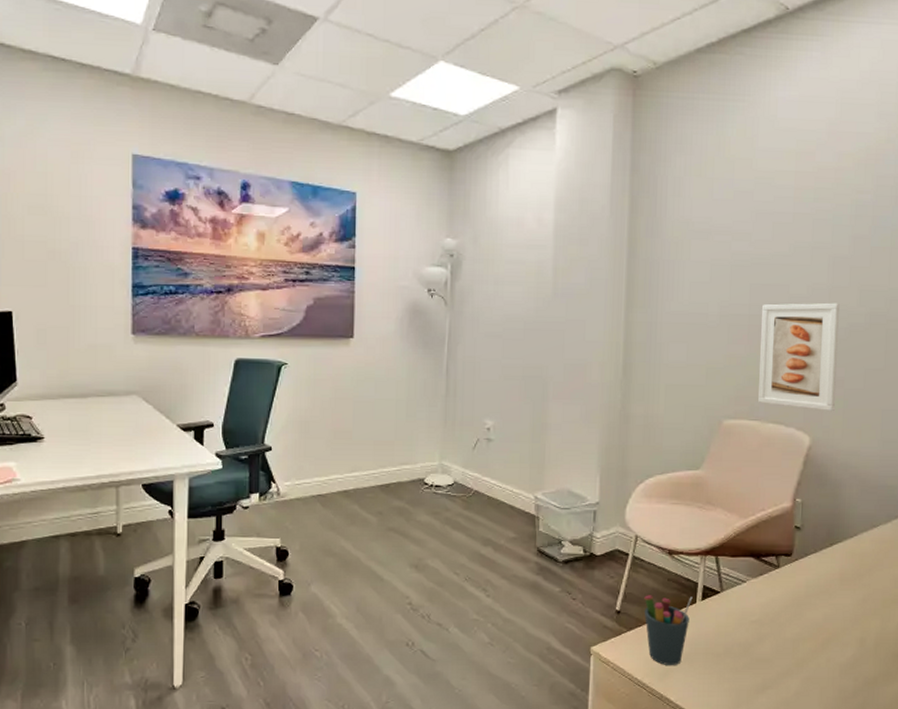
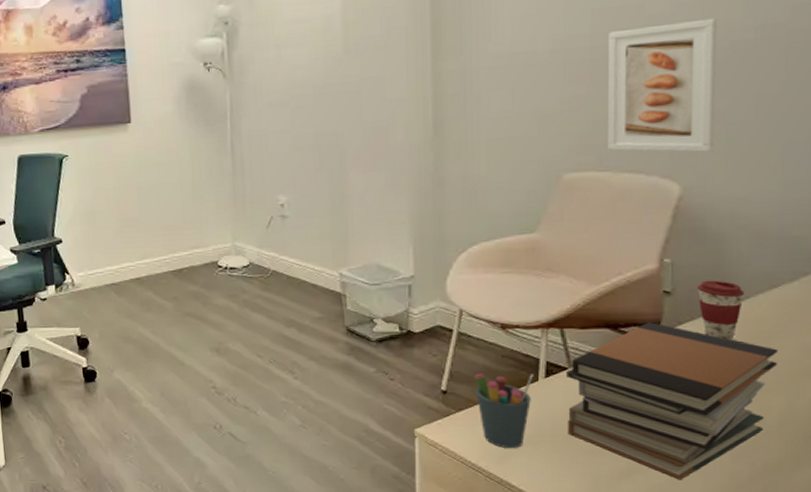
book stack: none [718,553,875,694] -> present [567,322,777,480]
coffee cup: none [820,519,854,570] -> present [698,280,745,339]

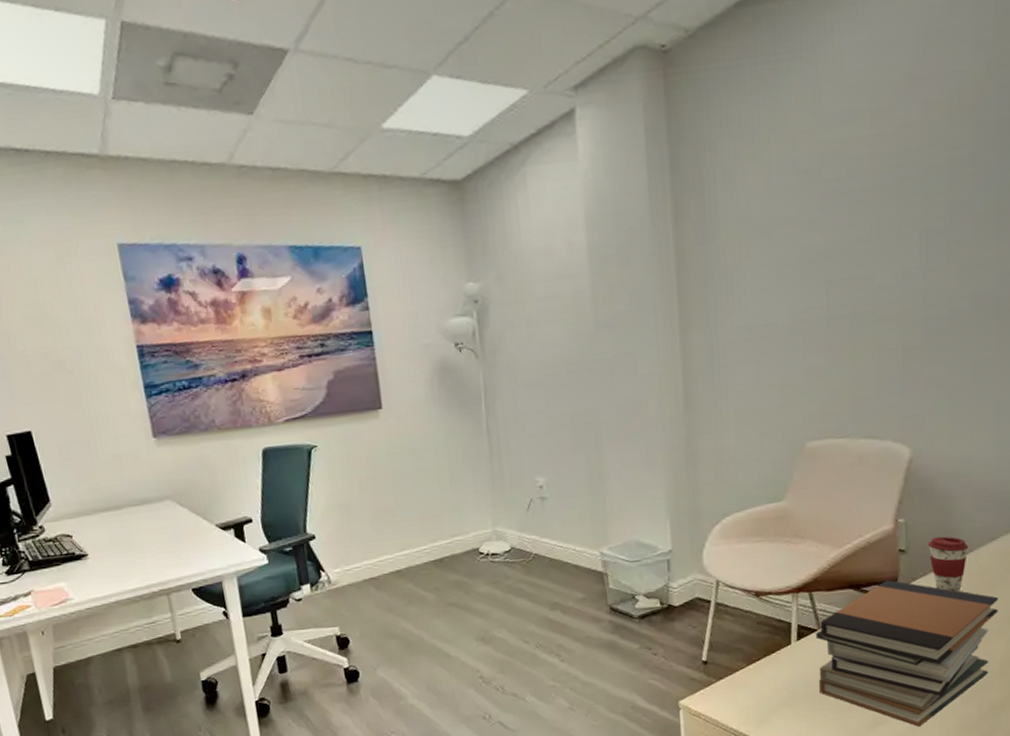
pen holder: present [474,373,534,449] -> none [732,638,787,712]
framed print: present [607,18,717,153] -> none [841,287,938,418]

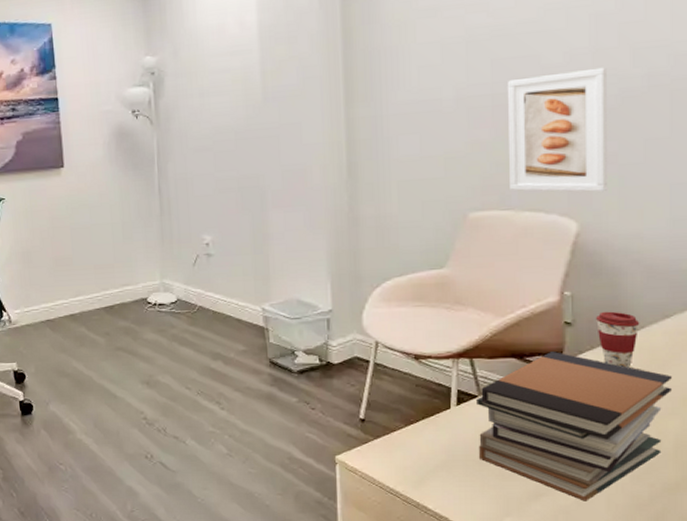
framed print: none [841,287,938,418] -> present [507,67,607,192]

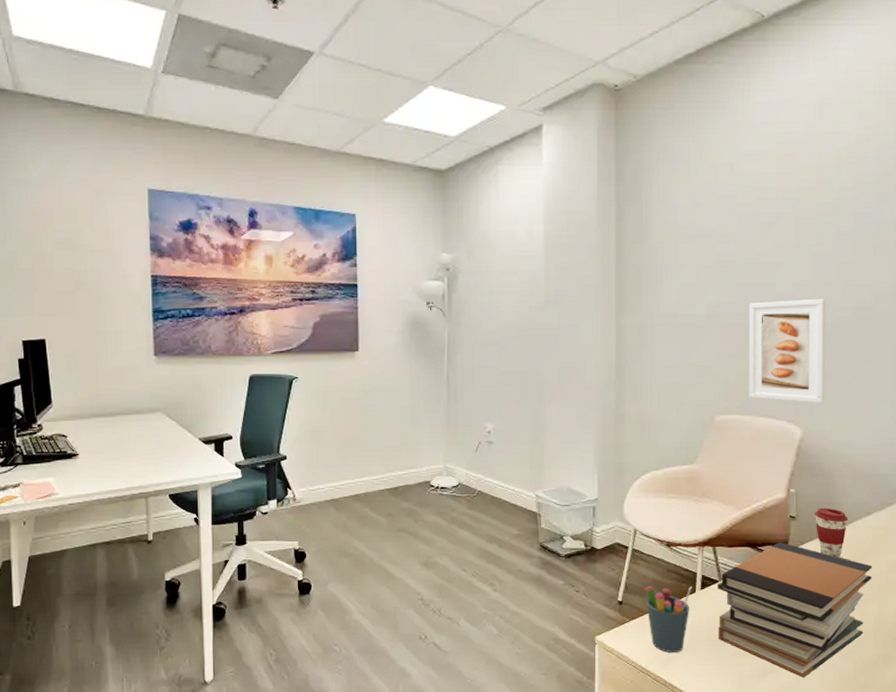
pen holder: none [390,402,446,474] -> present [645,586,692,653]

